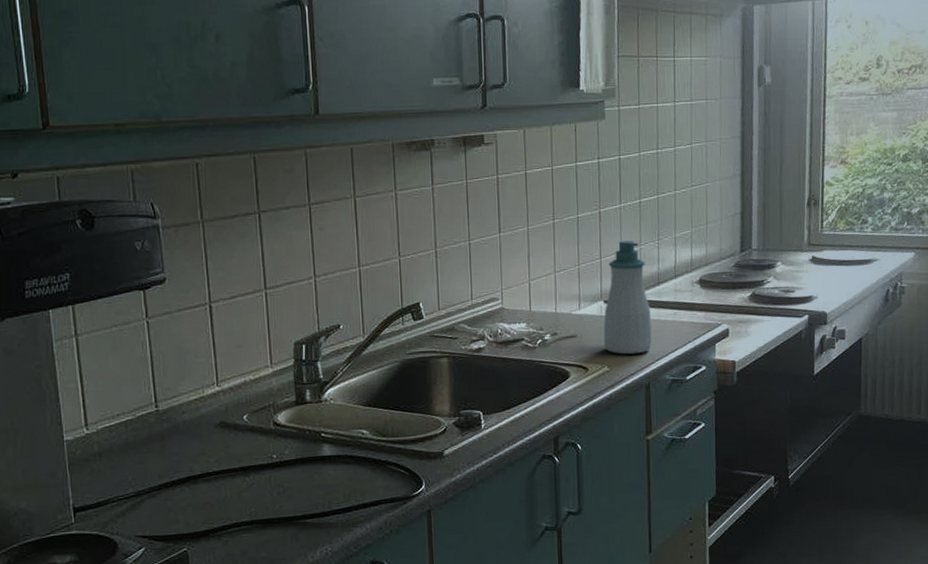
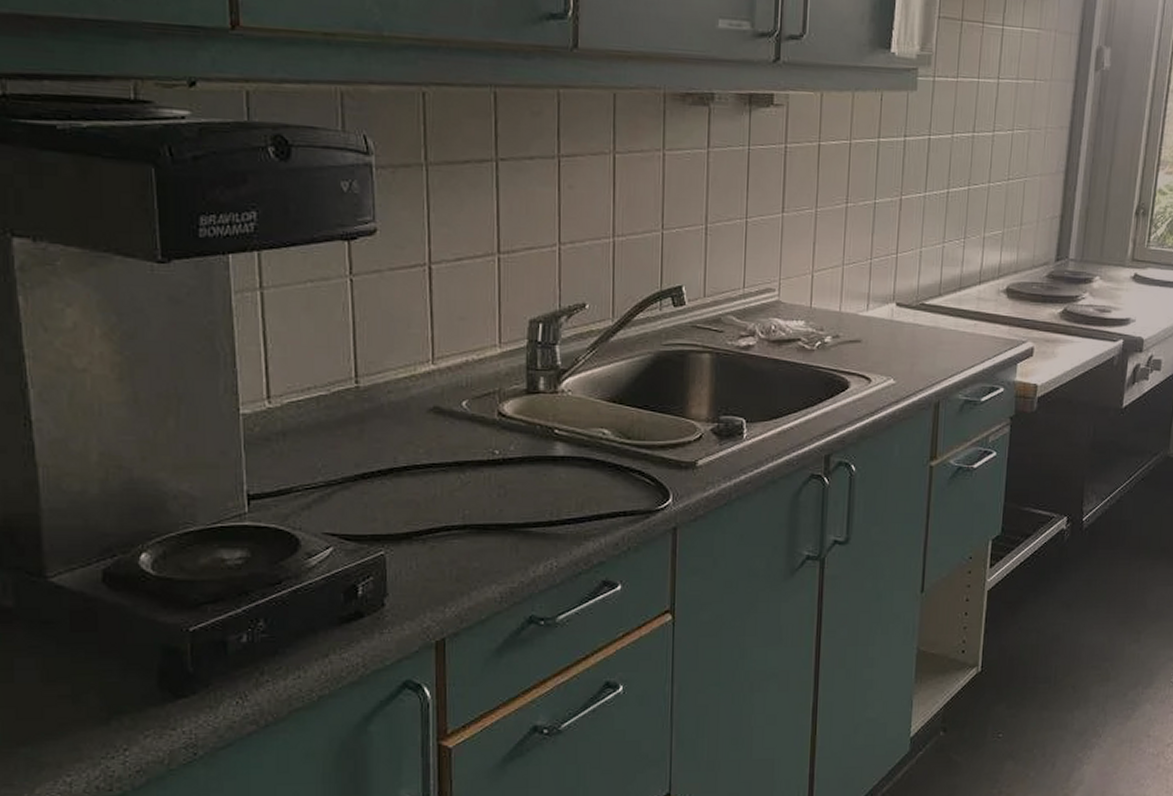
soap bottle: present [603,240,652,355] -> none [891,235,949,368]

